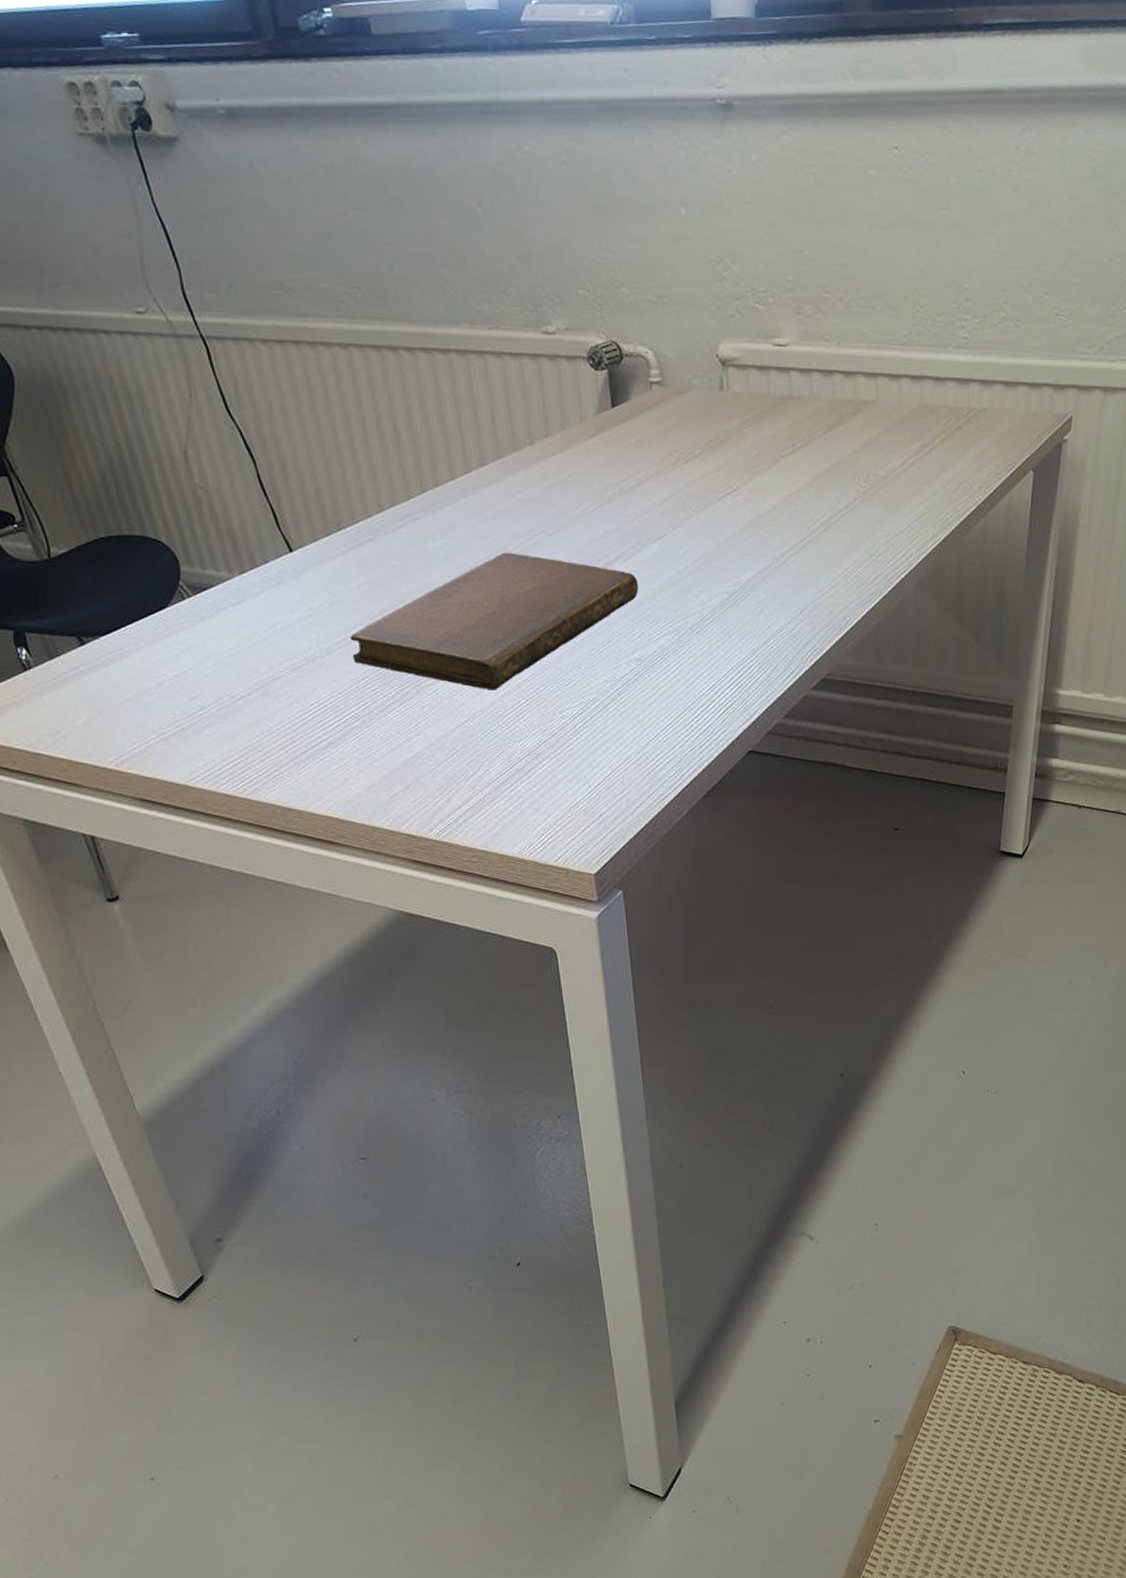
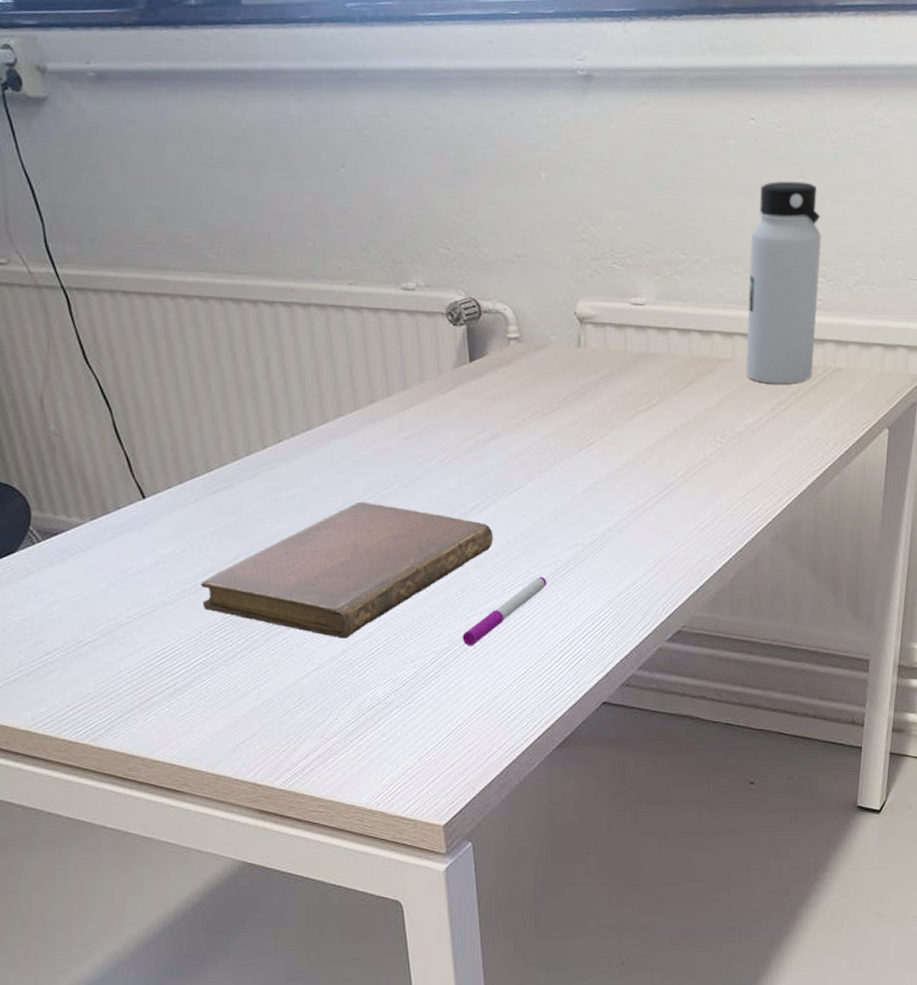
pen: none [609,625,693,696] -> present [462,576,547,646]
water bottle: none [889,213,966,426] -> present [746,181,821,384]

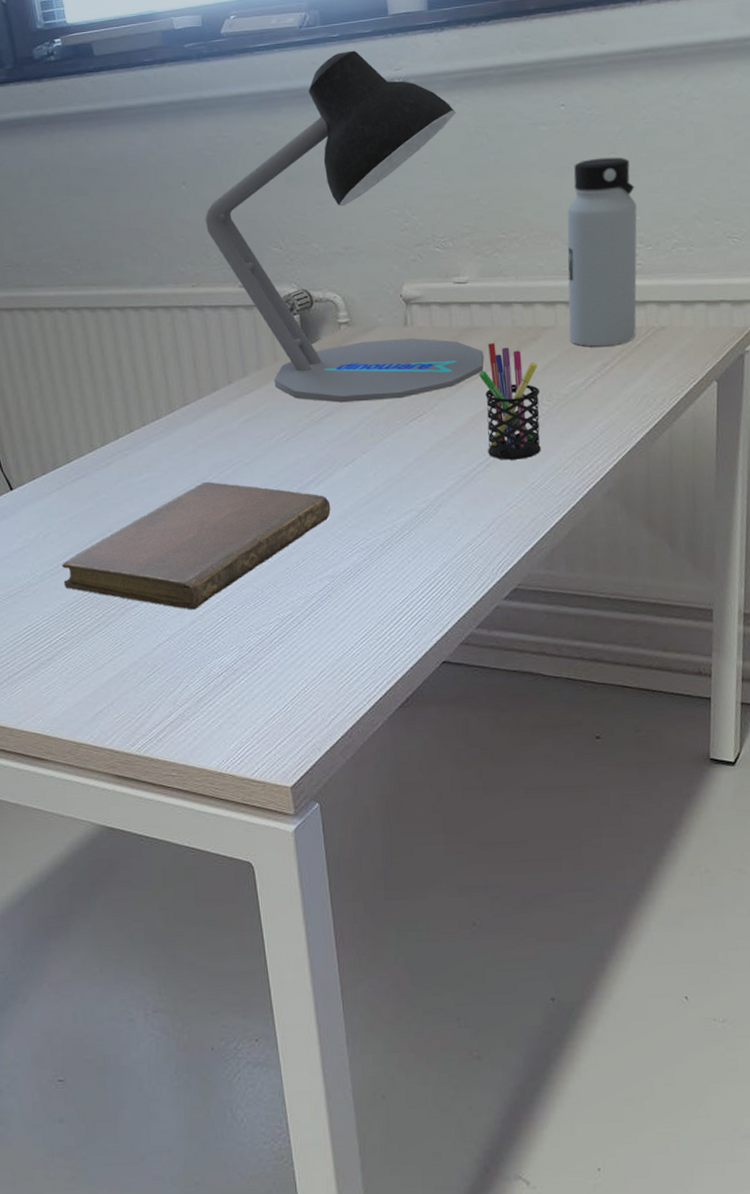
desk lamp: none [365,32,659,426] -> present [205,50,484,403]
pen: present [462,576,547,646] -> none [304,542,384,612]
pen holder: none [652,372,714,497] -> present [479,343,541,460]

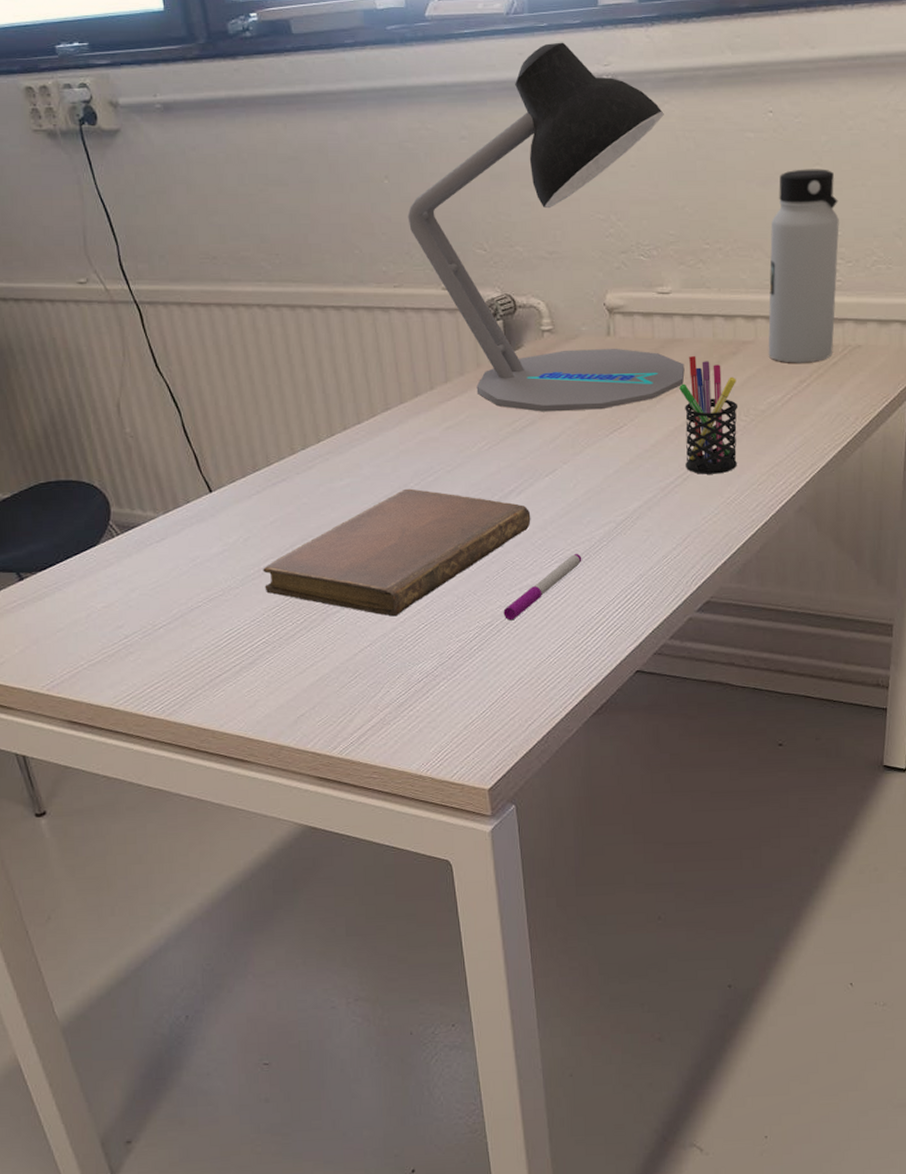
pen: none [304,542,384,612] -> present [503,553,582,621]

